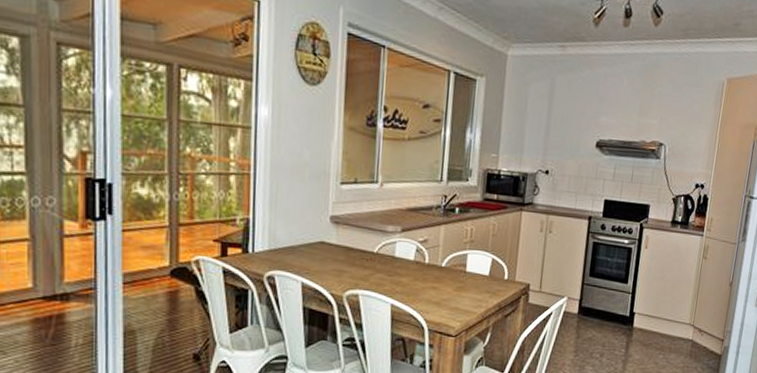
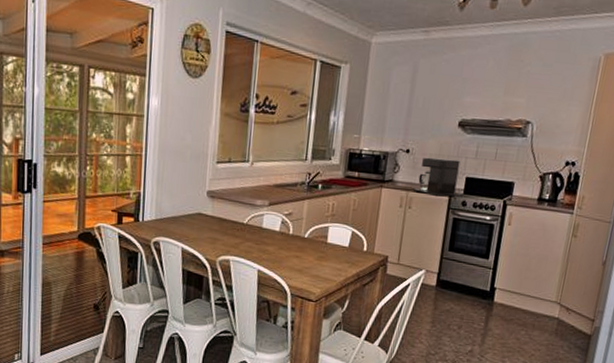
coffee maker: none [553,178,599,221] -> present [413,157,461,198]

